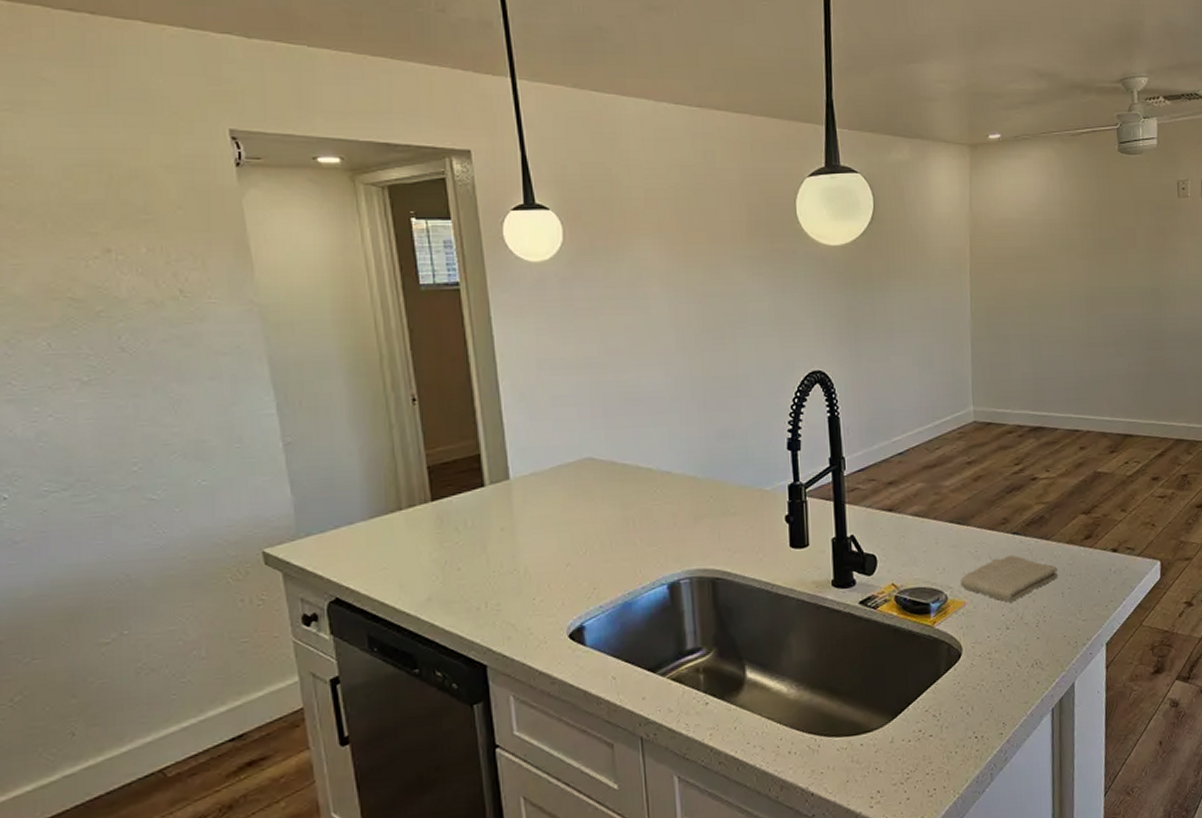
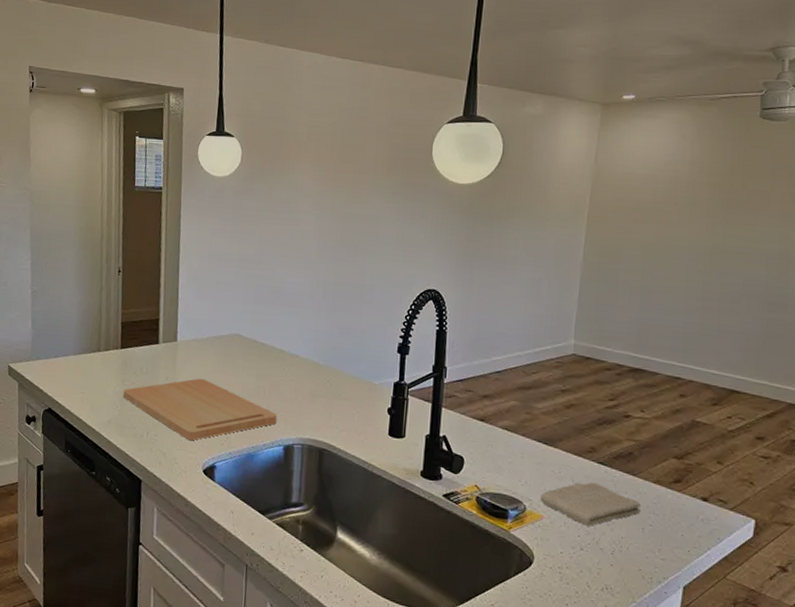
cutting board: none [443,520,655,601] -> present [123,378,277,440]

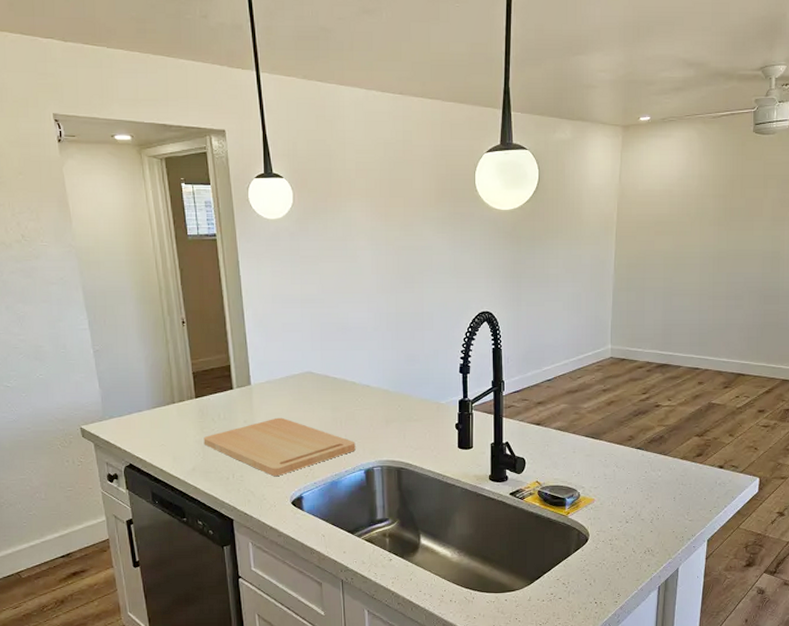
washcloth: present [540,482,641,526] -> none [591,465,672,502]

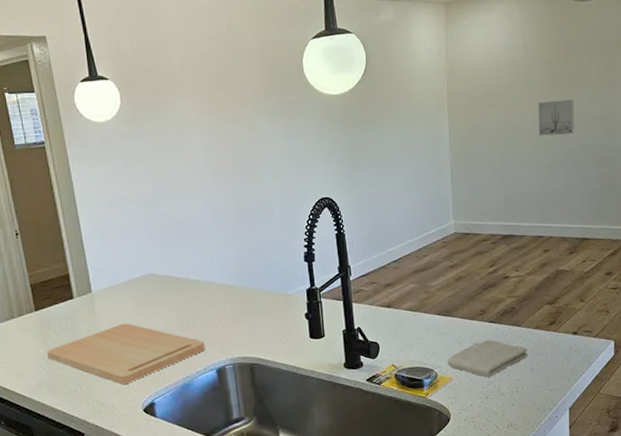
washcloth: none [591,465,672,502] -> present [447,339,528,378]
wall art: none [705,233,745,269] -> present [537,99,575,136]

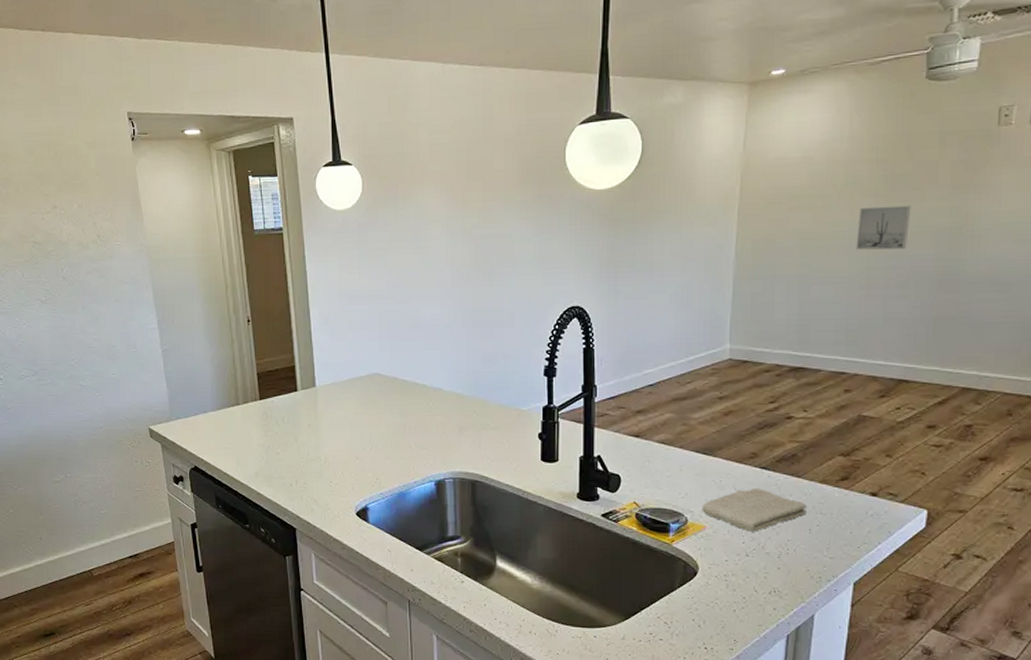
cutting board: present [47,323,205,384] -> none [267,422,426,484]

